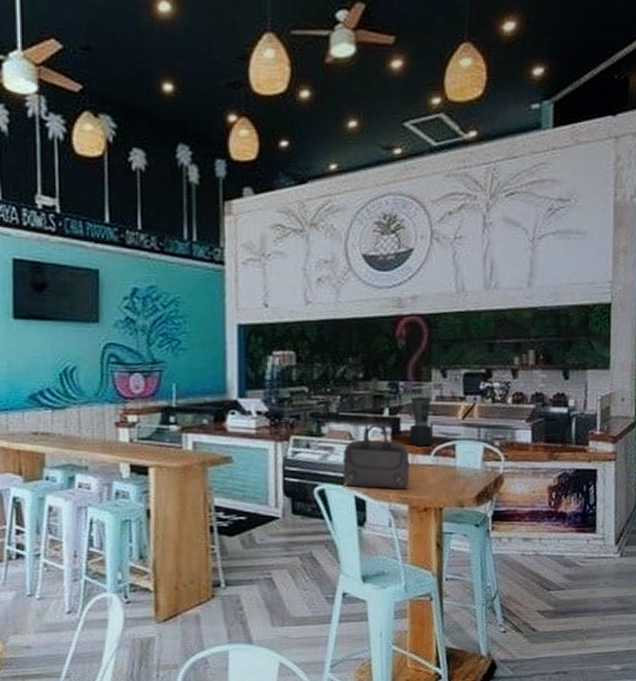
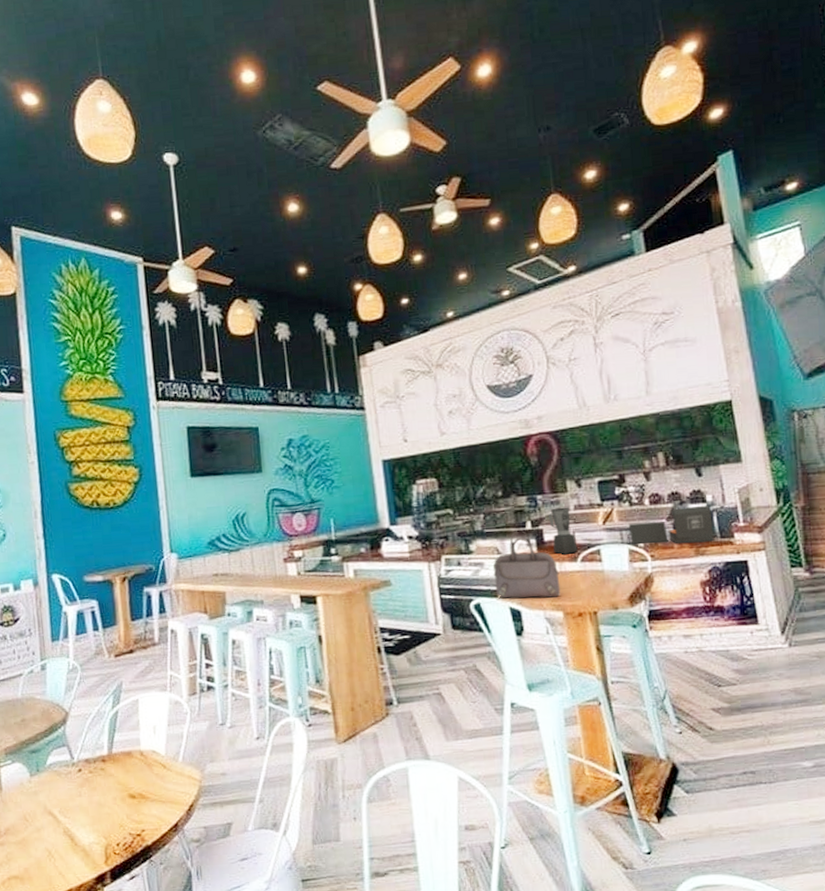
gift box: none [487,409,571,448] -> present [628,505,714,545]

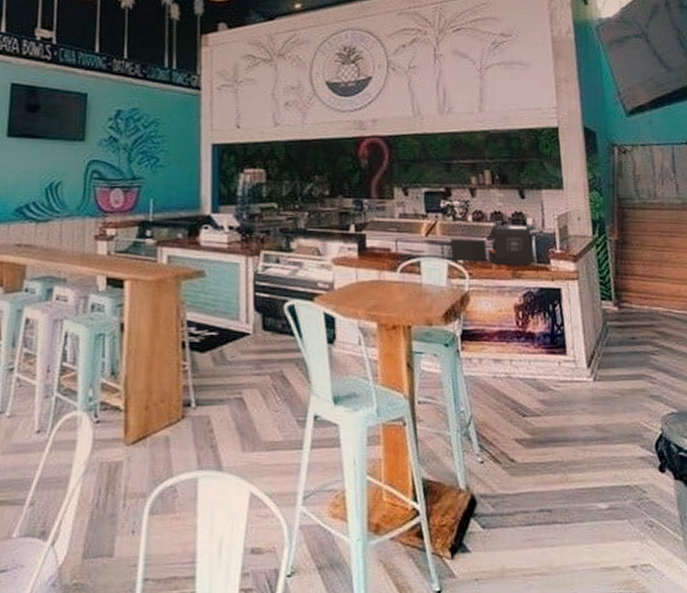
handbag: present [492,529,561,599] -> none [311,232,378,307]
blender: present [549,507,578,556] -> none [373,214,399,264]

